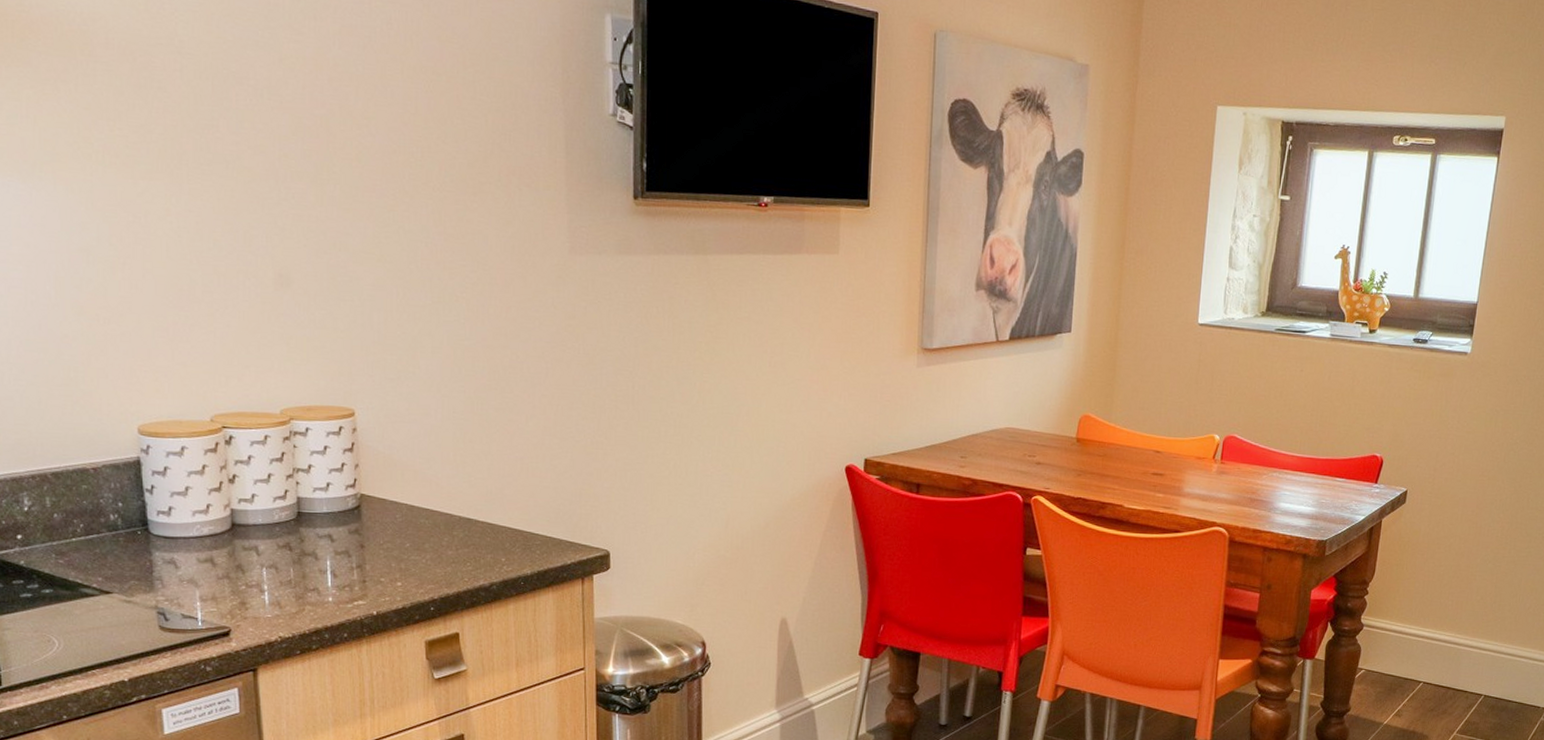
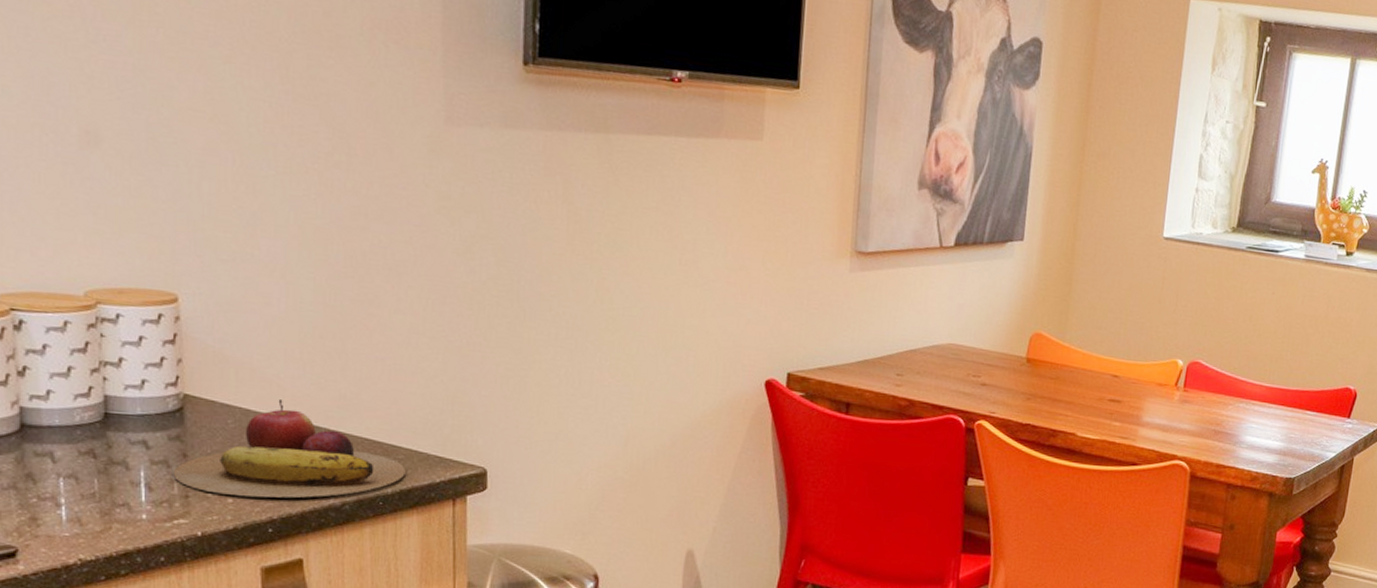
fruit: none [353,496,542,581] -> present [173,400,406,499]

